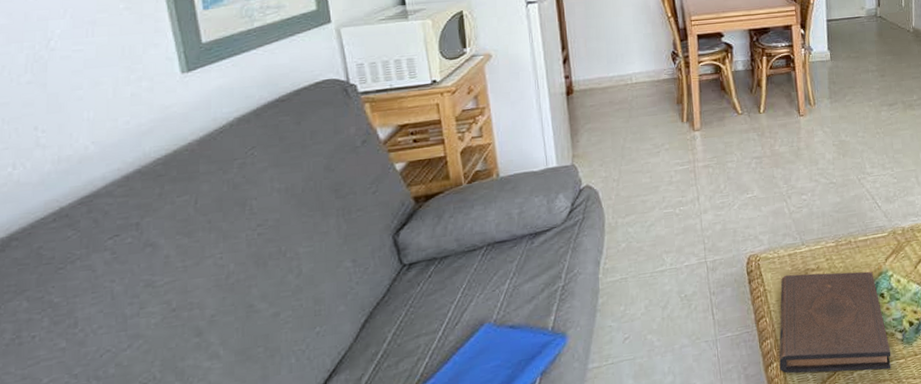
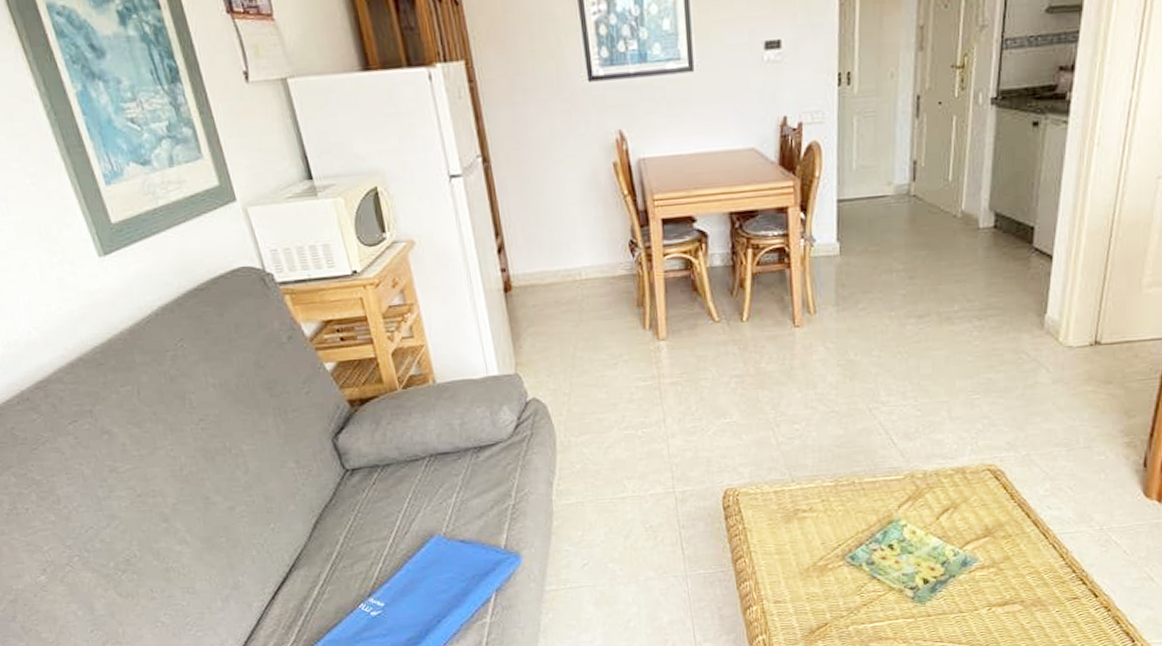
book: present [779,271,891,374] -> none [759,513,897,628]

